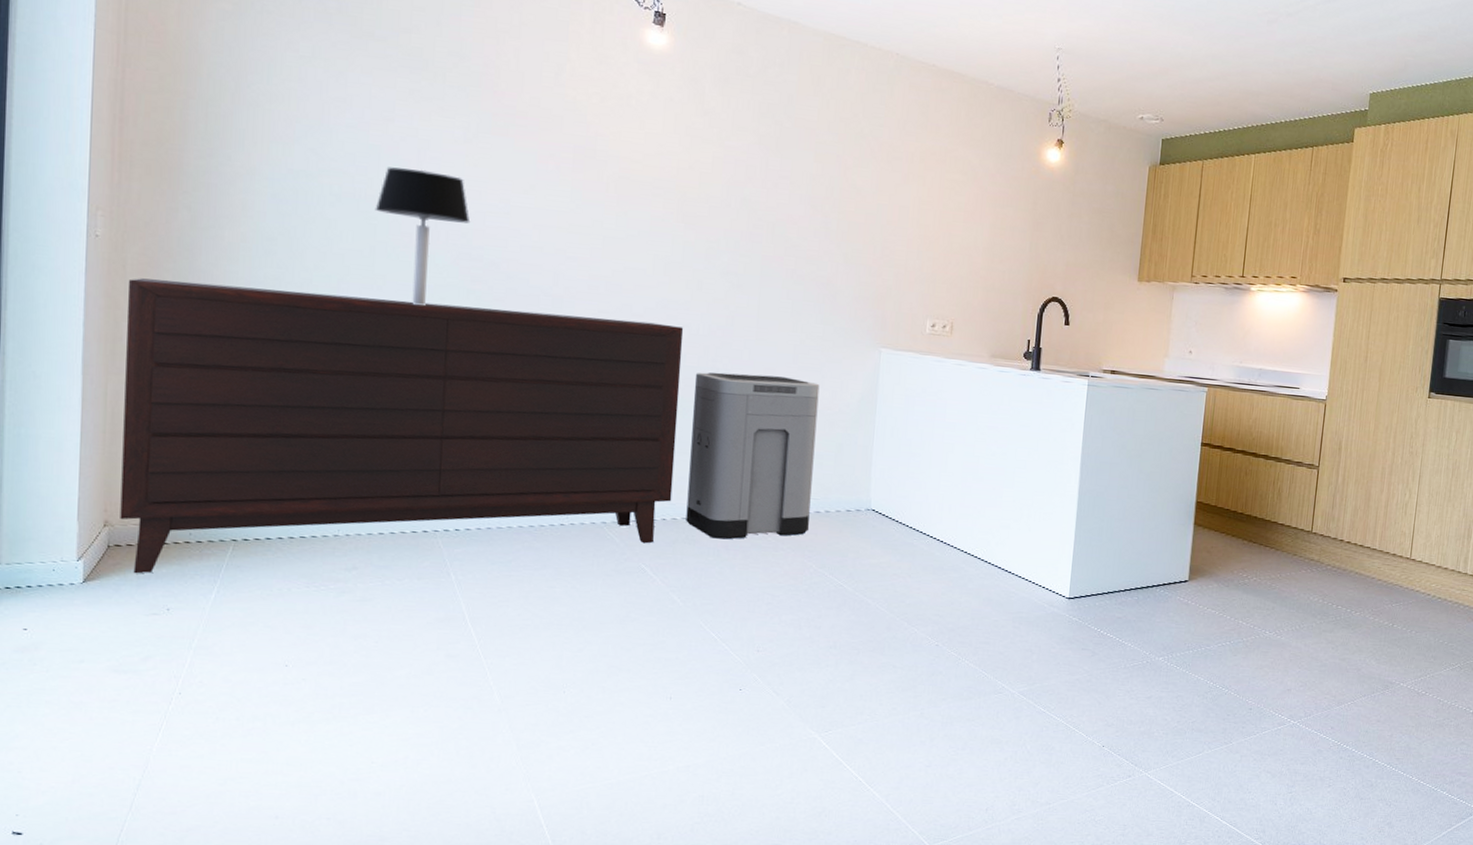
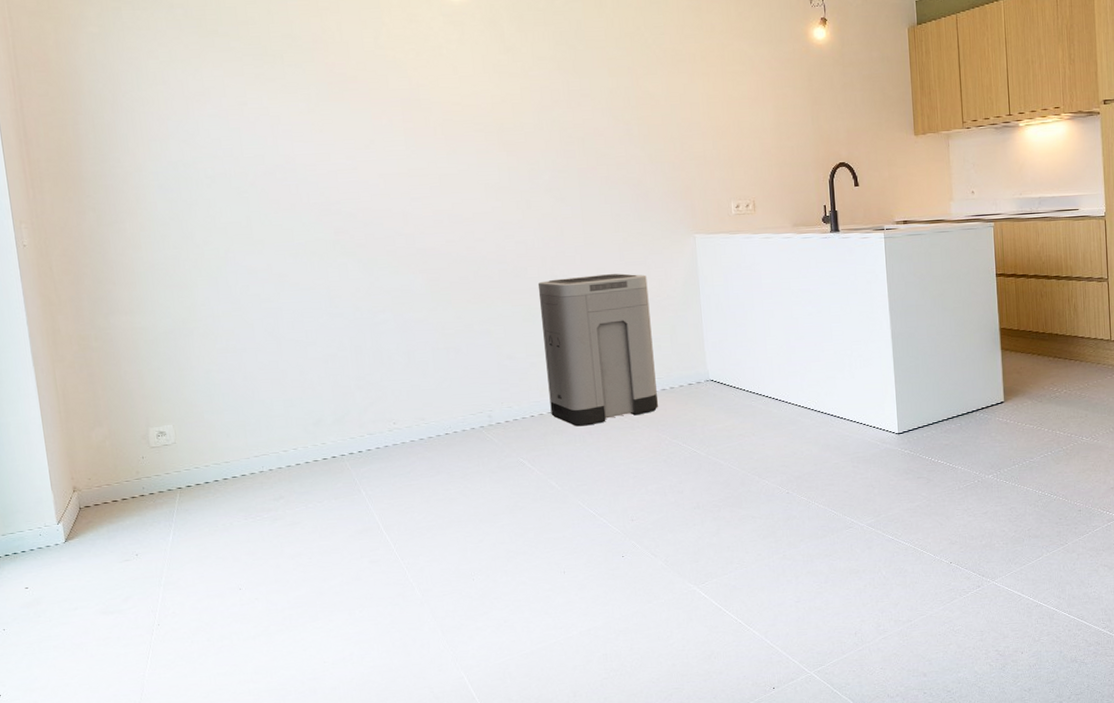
dresser: present [120,278,684,574] -> none [56,243,536,529]
table lamp: present [375,167,471,305] -> none [244,142,326,261]

